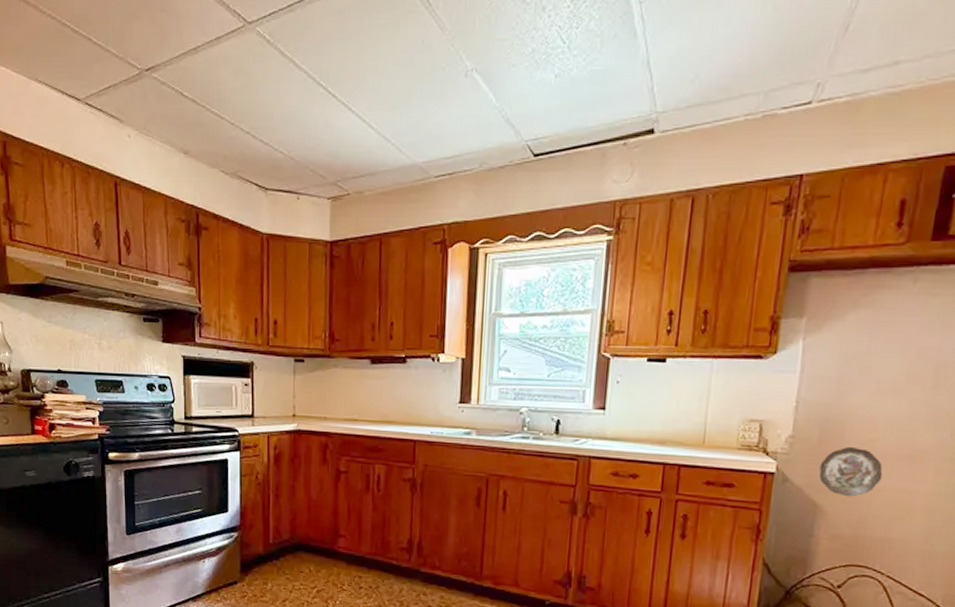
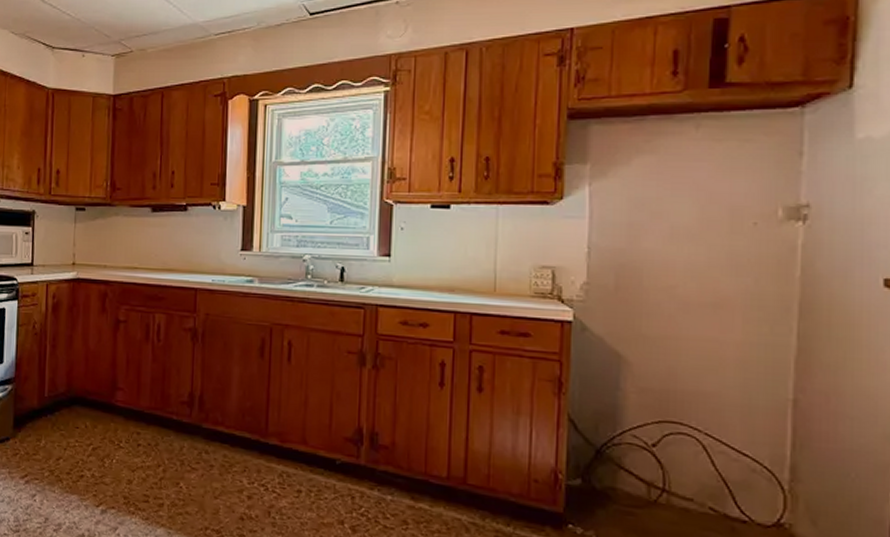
decorative plate: present [819,446,883,497] -> none [619,293,688,347]

